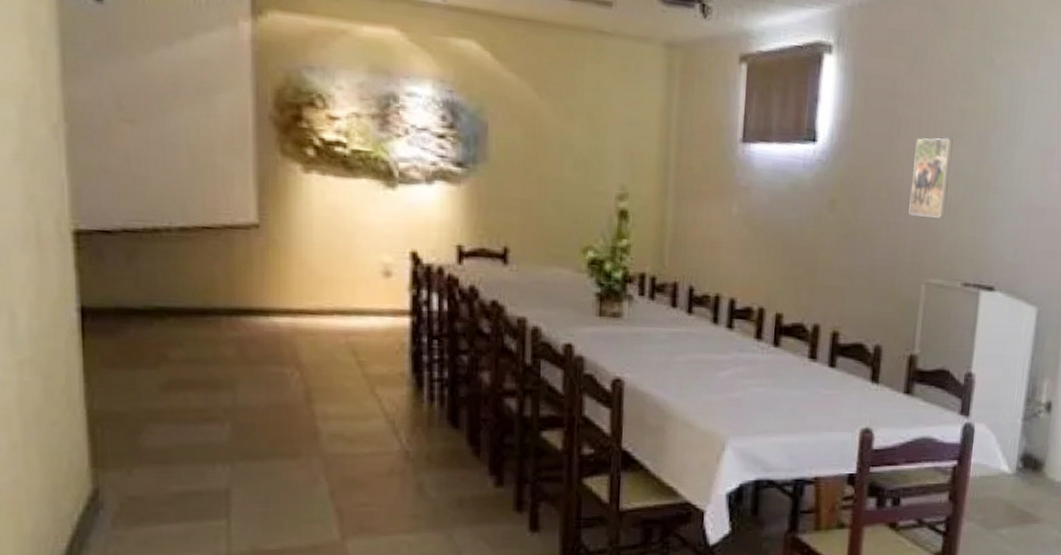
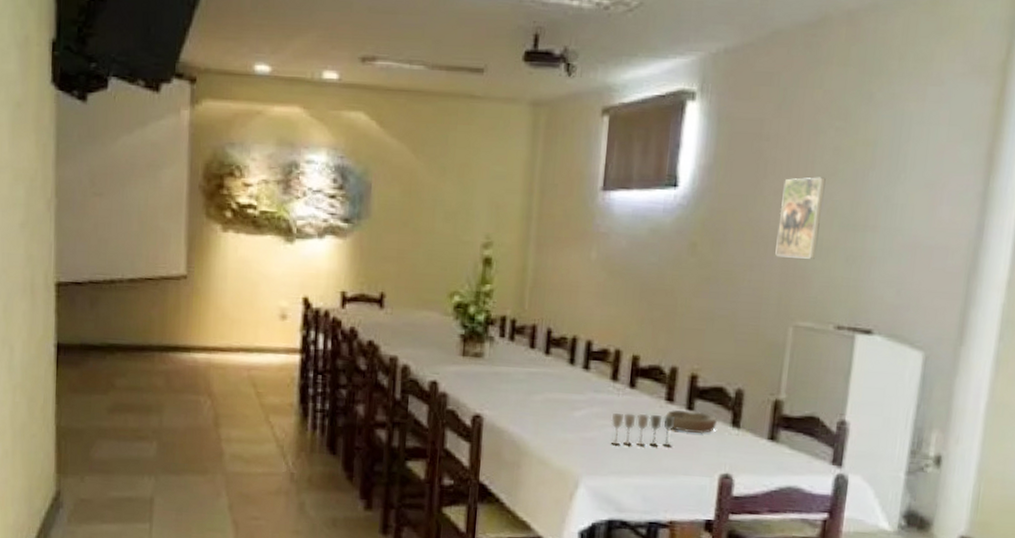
wine glass: none [756,372,819,405] -> present [610,413,676,446]
bowl: none [810,367,859,391] -> present [667,409,718,434]

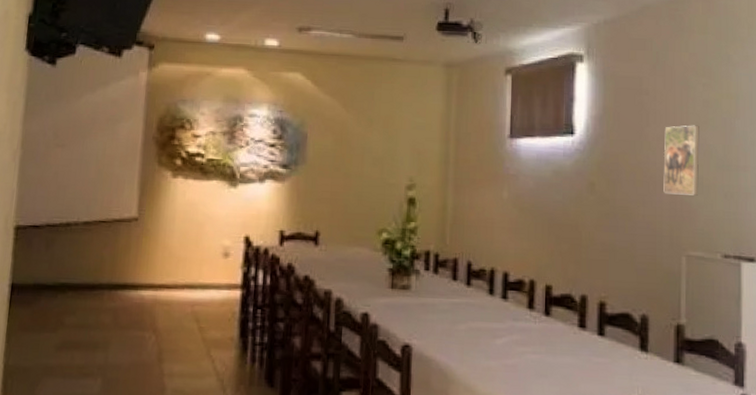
wine glass: present [610,413,676,446] -> none [530,340,589,372]
bowl: present [667,409,718,434] -> none [581,335,628,359]

